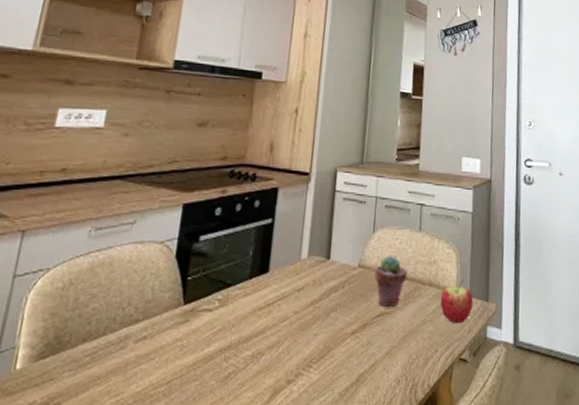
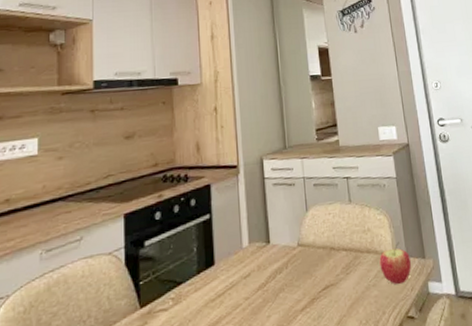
potted succulent: present [374,254,408,306] -> none [314,229,345,280]

